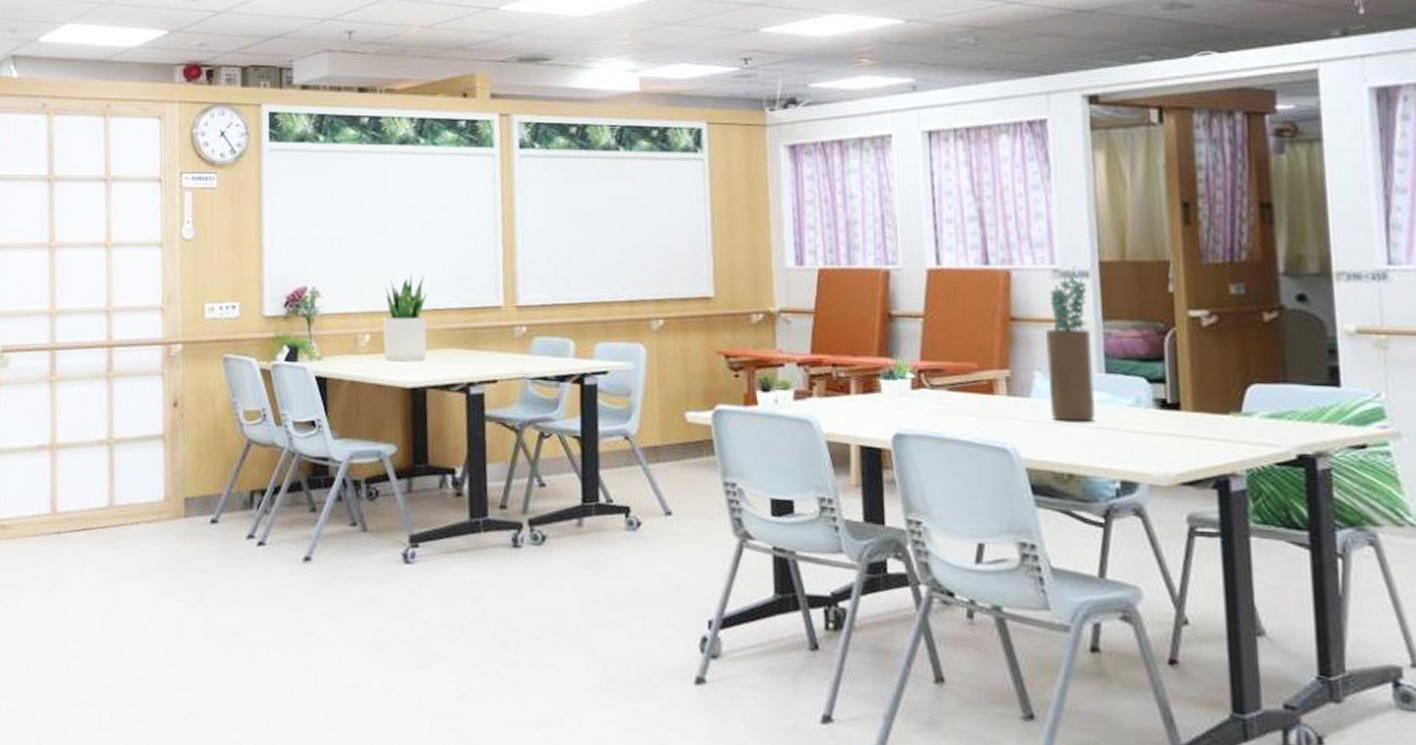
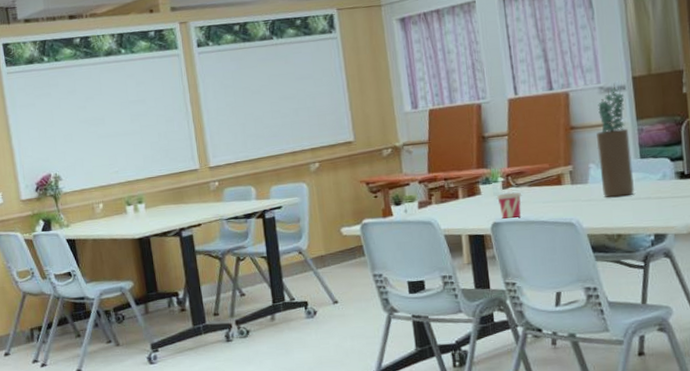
planter: present [382,273,427,362] -> none [108,153,146,221]
cup: none [902,395,938,432] -> present [496,192,522,219]

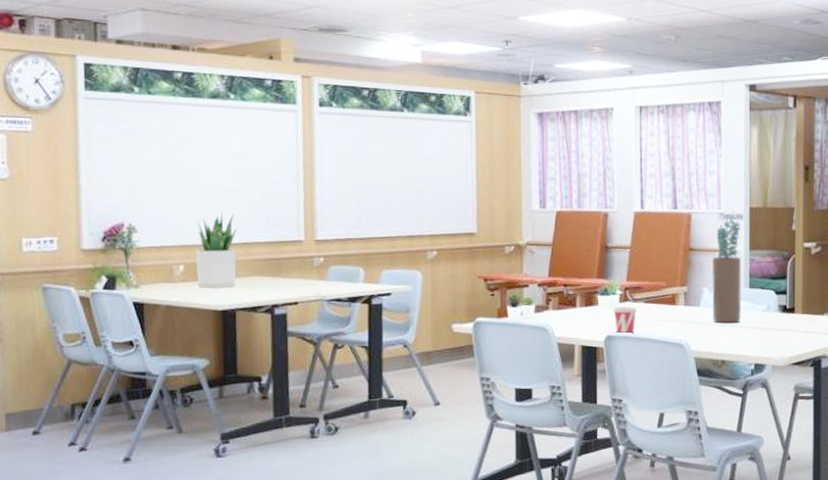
planter: none [108,153,146,221] -> present [195,212,237,288]

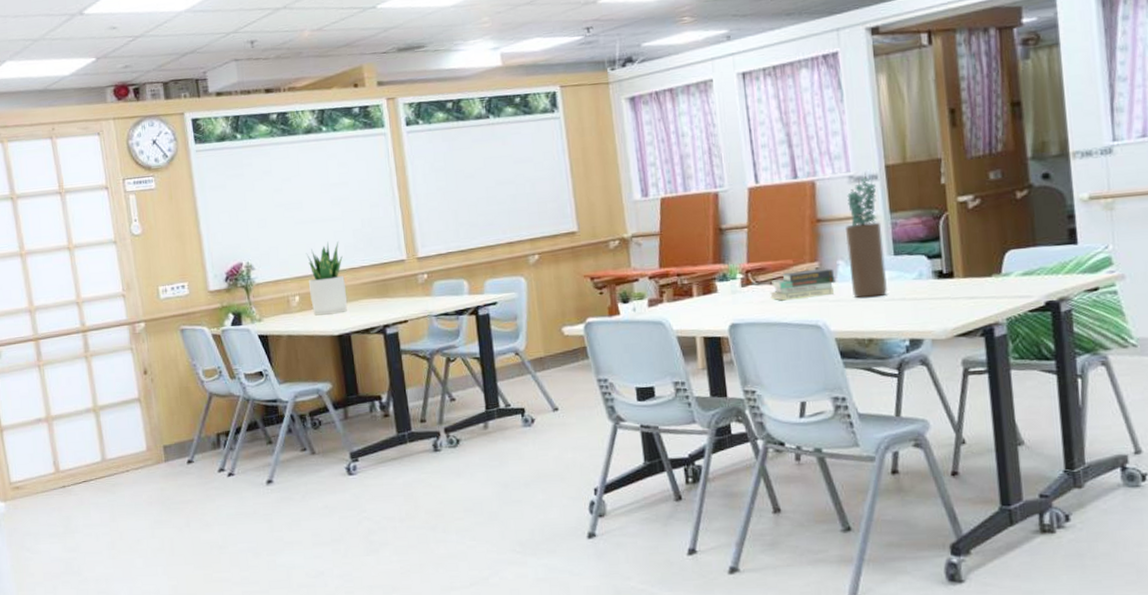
cup: present [612,307,638,334] -> none [734,290,763,320]
books: none [643,292,700,319] -> present [770,268,835,301]

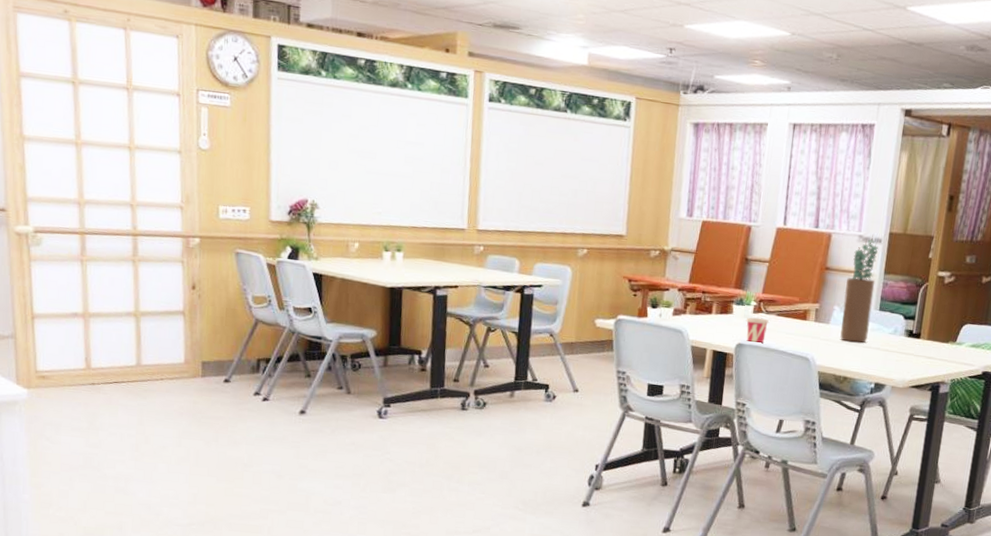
planter: present [306,241,347,316] -> none [369,196,407,267]
cup: none [734,290,763,320] -> present [745,317,770,343]
books: present [770,268,835,301] -> none [774,307,830,334]

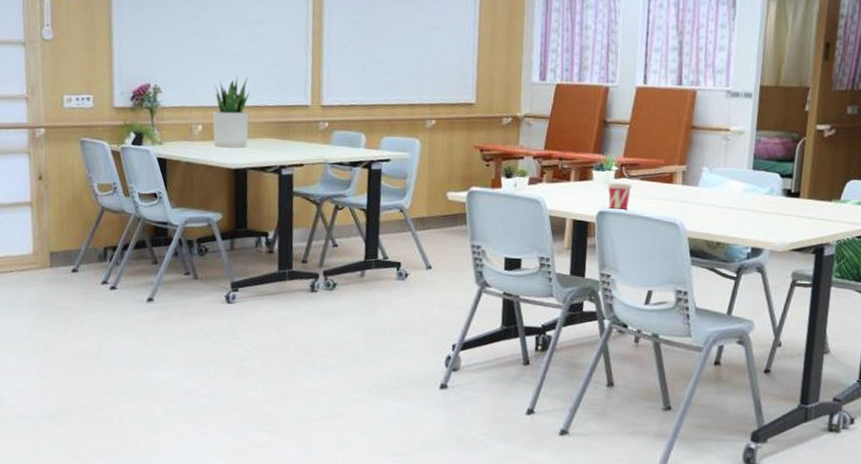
planter: none [369,196,407,267] -> present [212,76,250,148]
vase: present [840,235,879,343] -> none [711,89,749,205]

